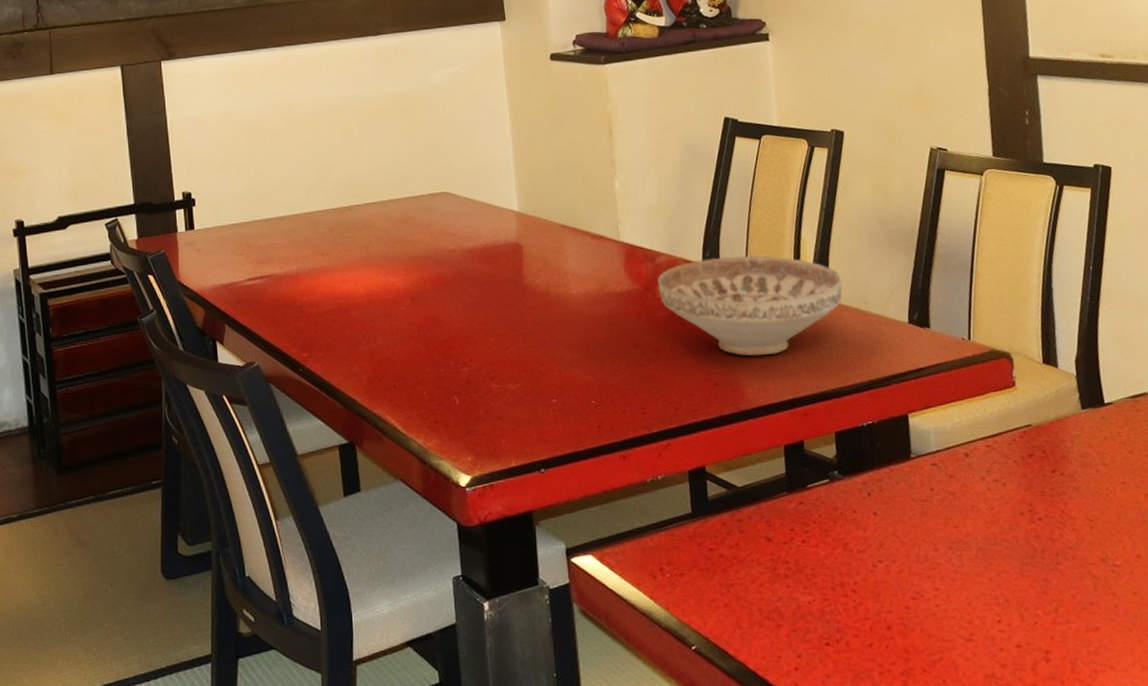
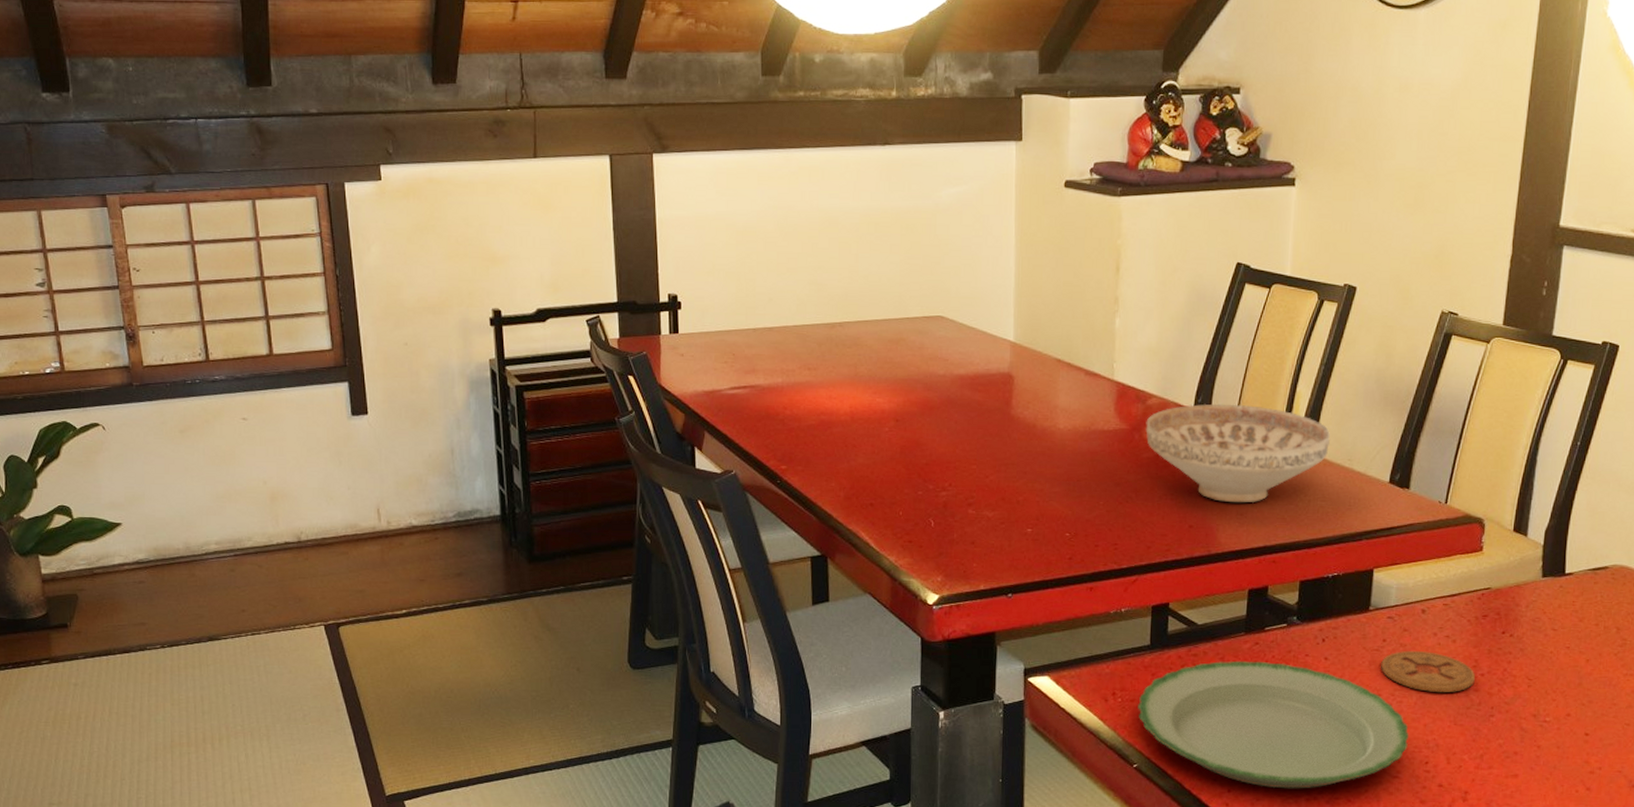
plate: none [688,521,977,663] -> present [1138,660,1410,789]
coaster: none [932,497,1034,543] -> present [1381,650,1475,693]

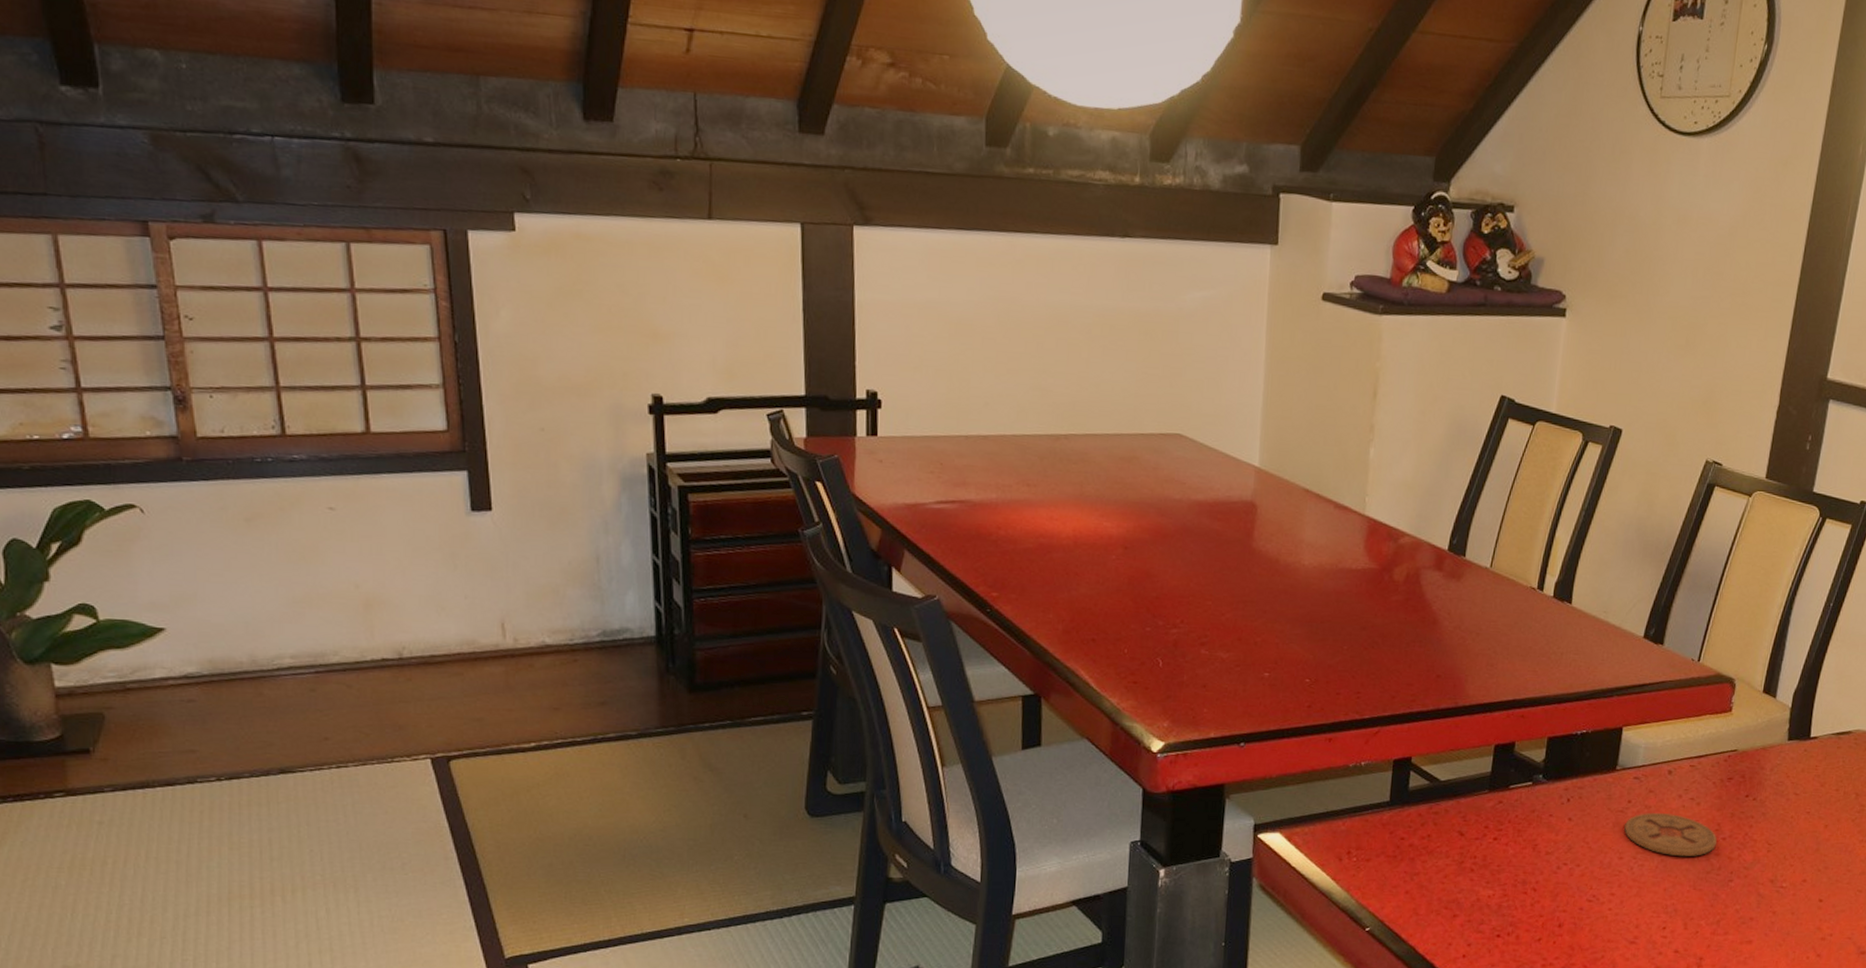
plate: present [1138,660,1410,789] -> none [1373,819,1649,955]
decorative bowl: present [1145,403,1330,504] -> none [1396,545,1587,654]

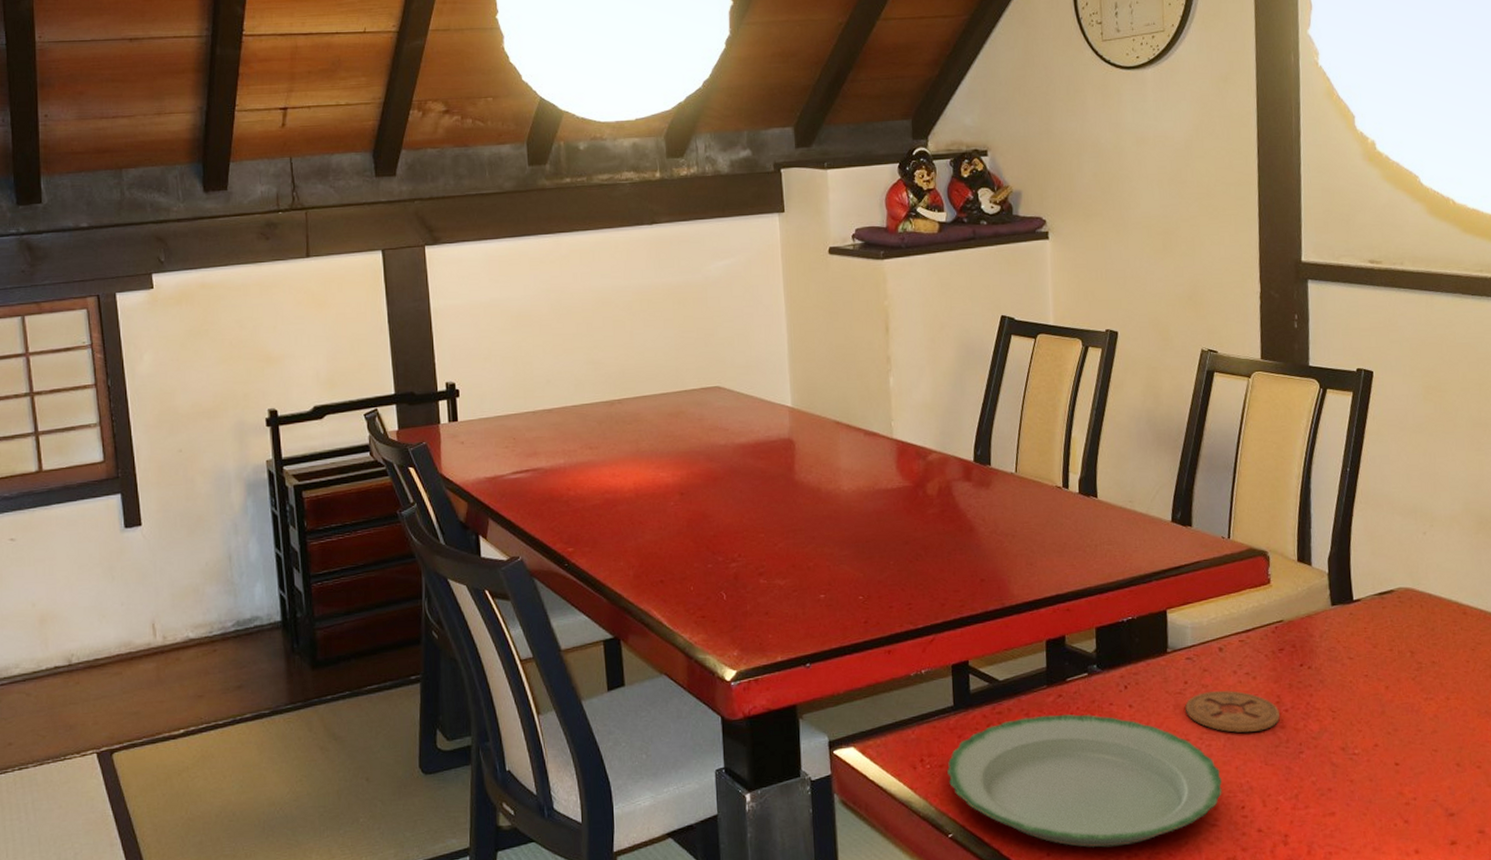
plate: none [1373,819,1649,955] -> present [947,714,1223,848]

